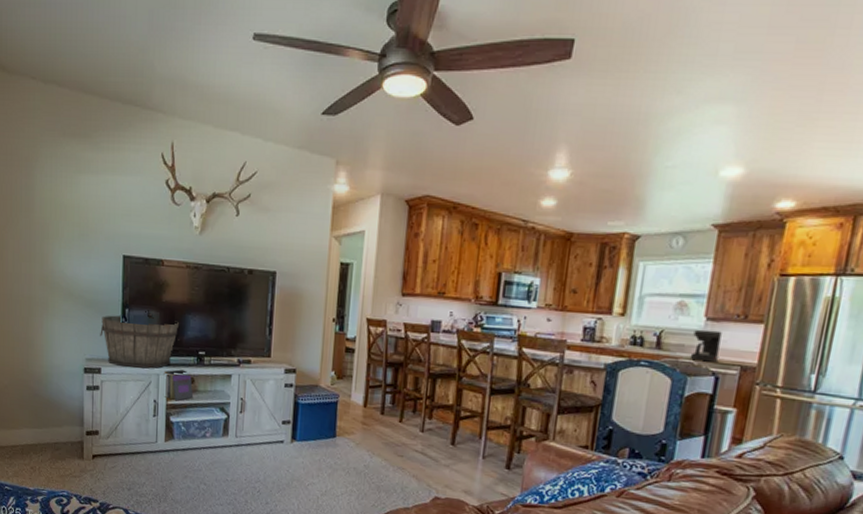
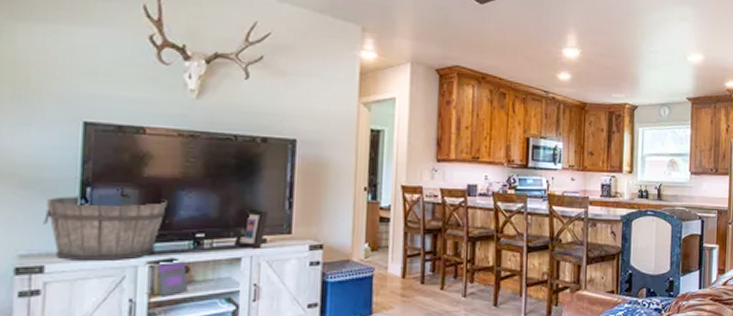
picture frame: none [226,333,252,368] -> present [233,210,267,248]
coffee maker: present [689,329,722,363] -> none [682,182,702,208]

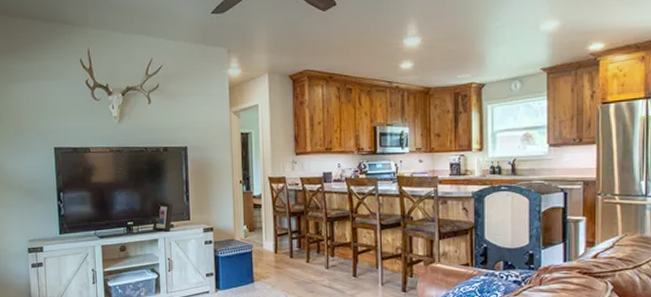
wooden bucket: present [43,188,169,262] -> none [39,192,110,244]
books: present [144,257,189,297] -> none [98,240,127,268]

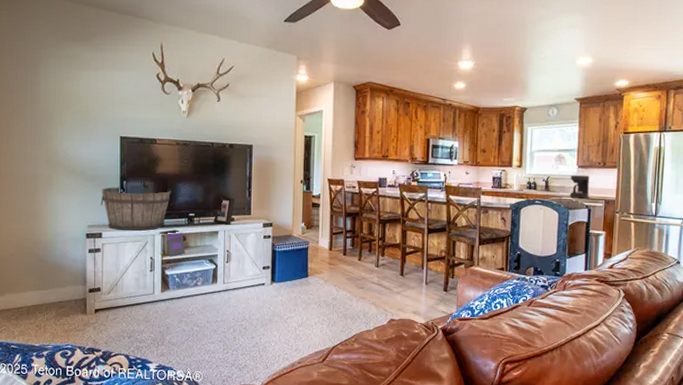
wooden bucket: none [39,192,110,244] -> present [100,181,172,231]
books: none [98,240,127,268] -> present [159,229,186,257]
coffee maker: none [541,154,563,181] -> present [569,175,589,199]

